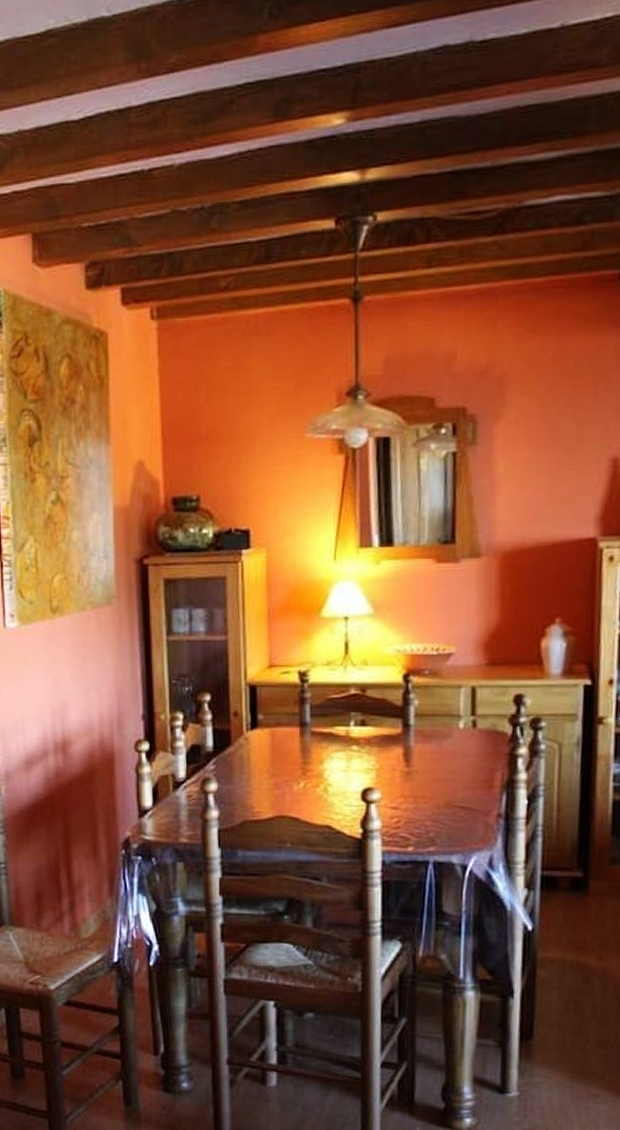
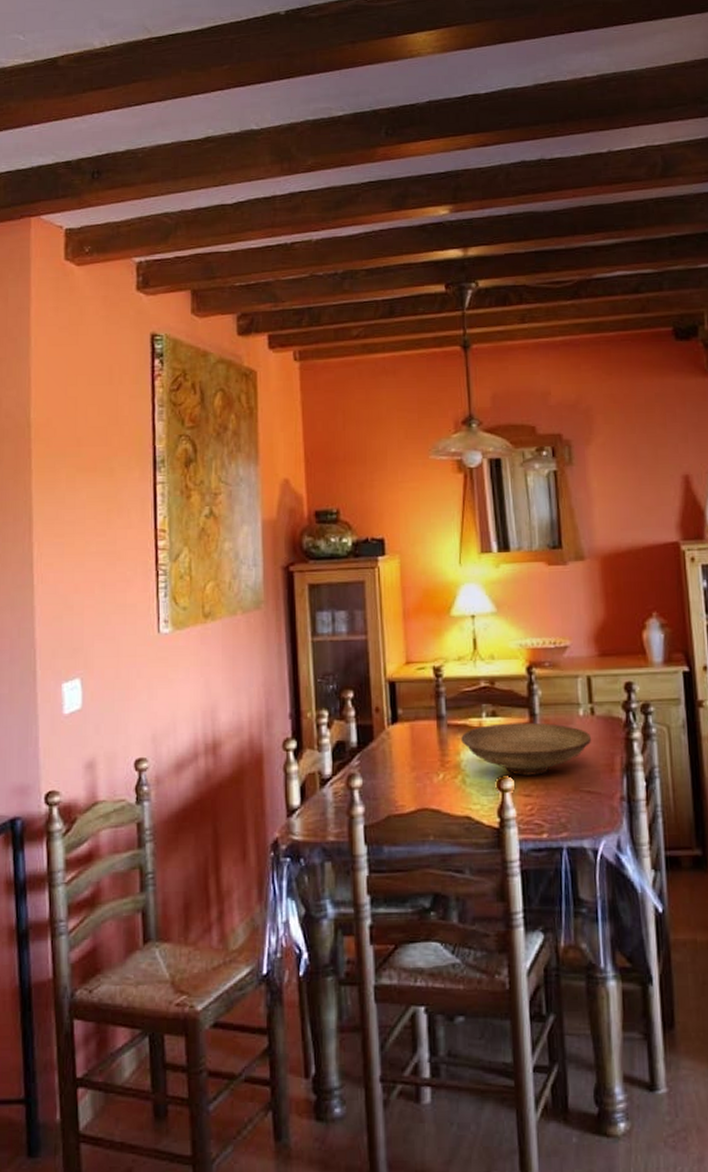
decorative bowl: none [326,733,470,788] -> present [461,722,591,776]

